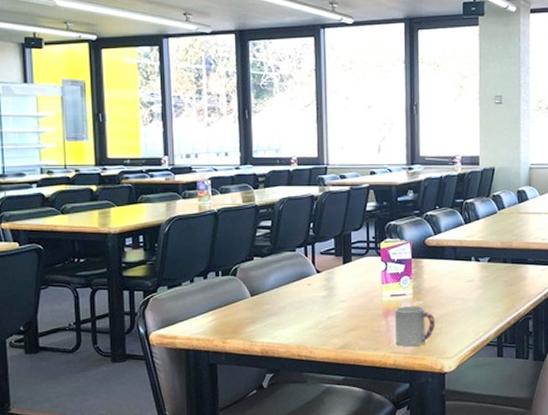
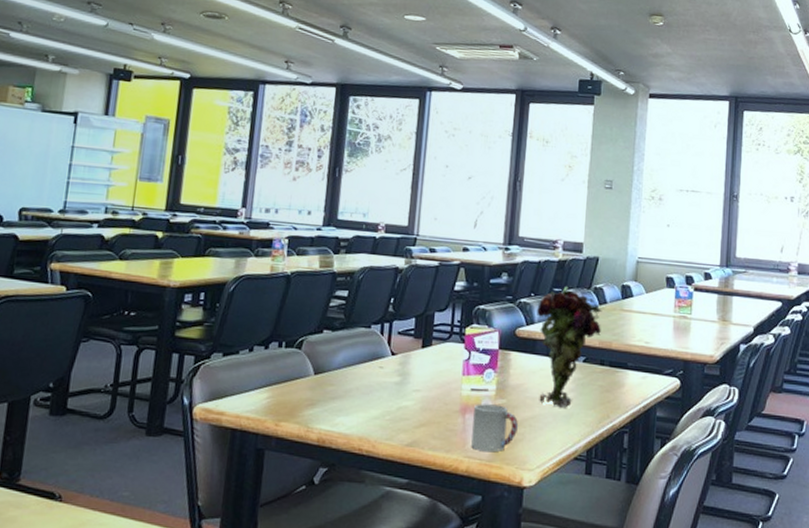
flower: none [443,197,502,304] -> present [537,287,602,410]

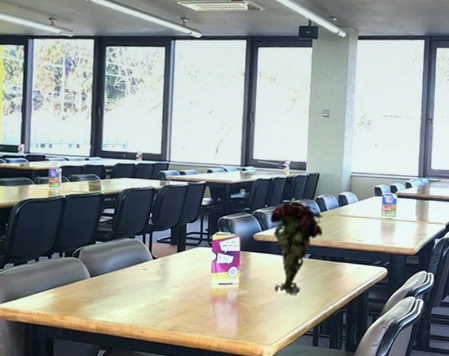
cup: present [471,404,519,452] -> none [221,295,259,331]

